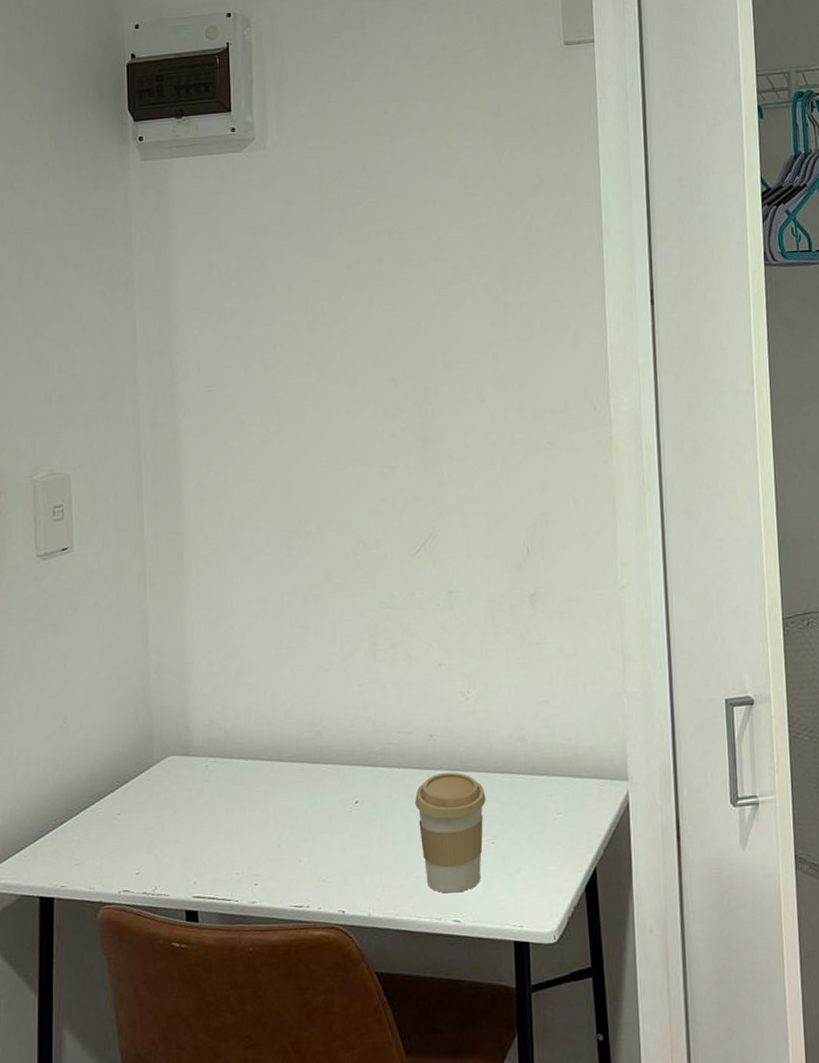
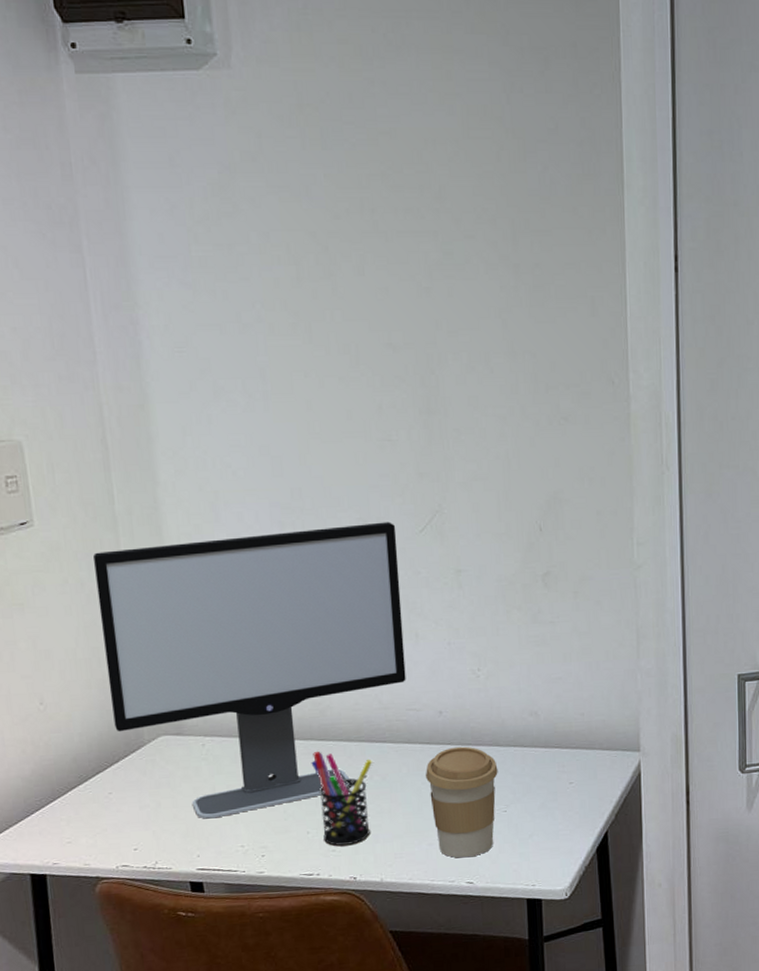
computer monitor: none [122,544,399,843] -> present [93,522,406,819]
pen holder: none [306,775,365,876] -> present [311,752,373,846]

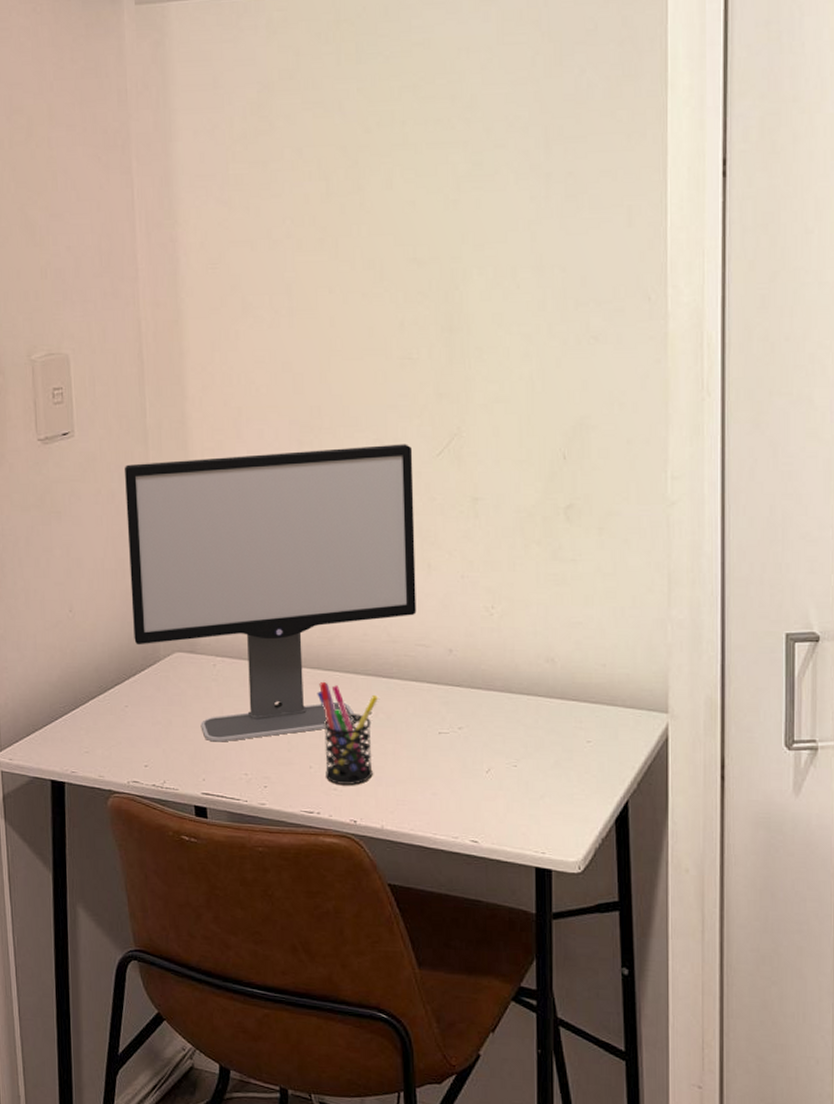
coffee cup: present [426,746,498,858] -> none [433,689,509,813]

